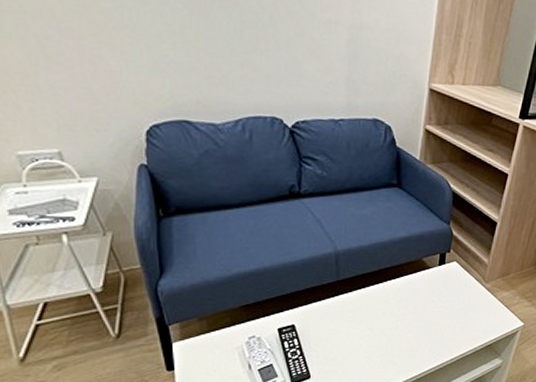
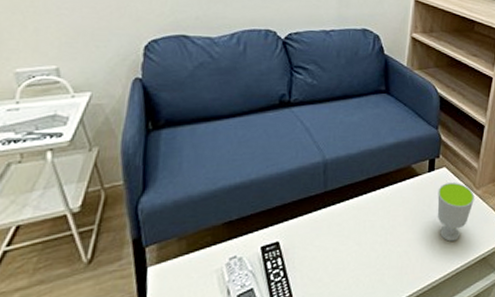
cup: none [446,276,483,330] -> present [437,183,474,242]

